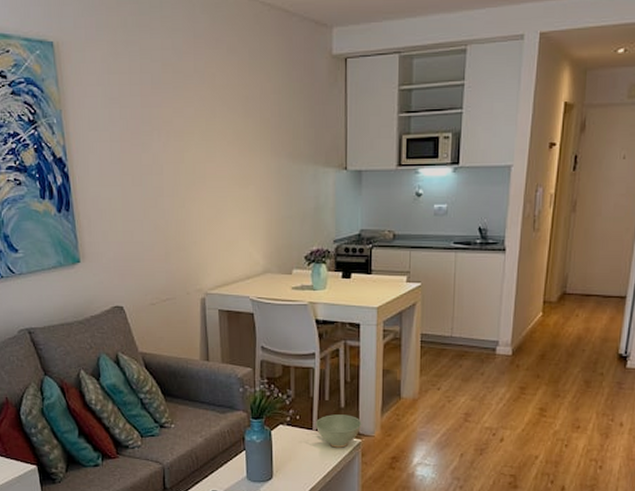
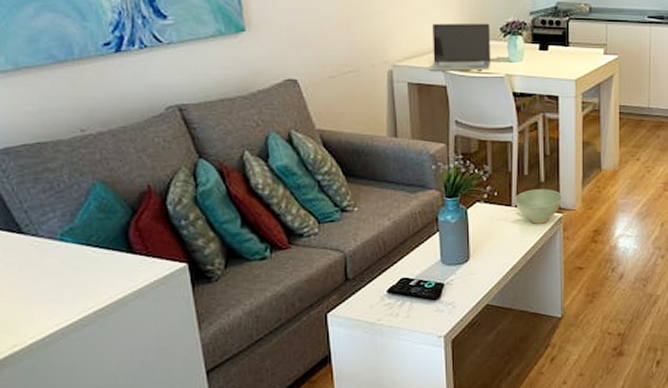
laptop: none [238,251,296,299] -> present [429,23,491,71]

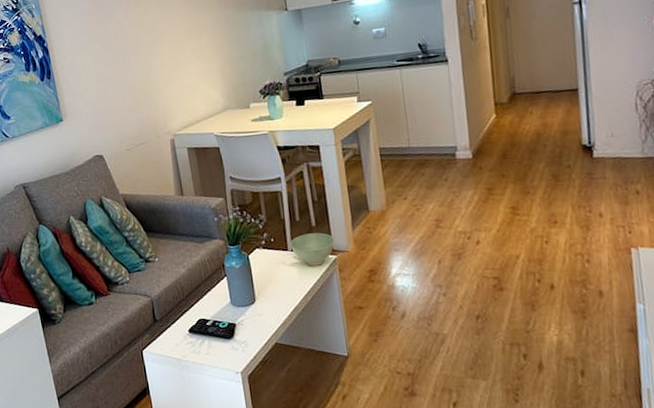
laptop: present [429,23,491,71] -> none [202,88,255,136]

